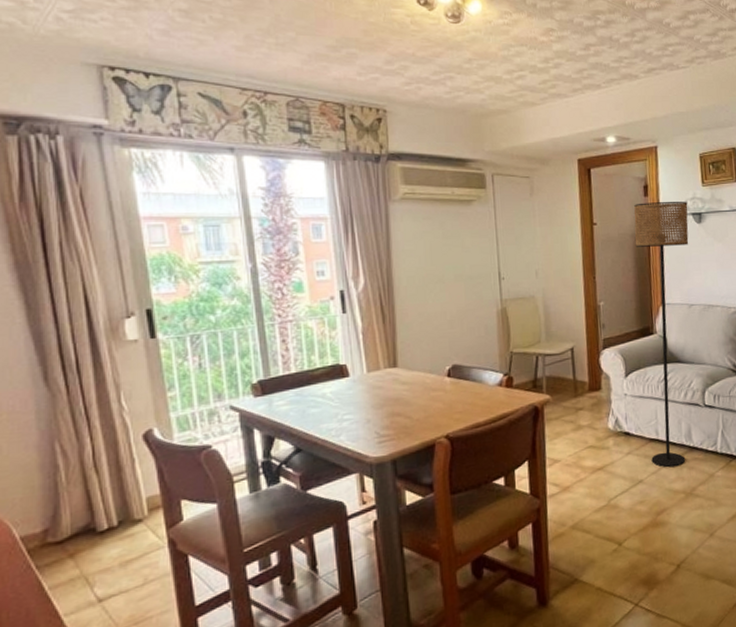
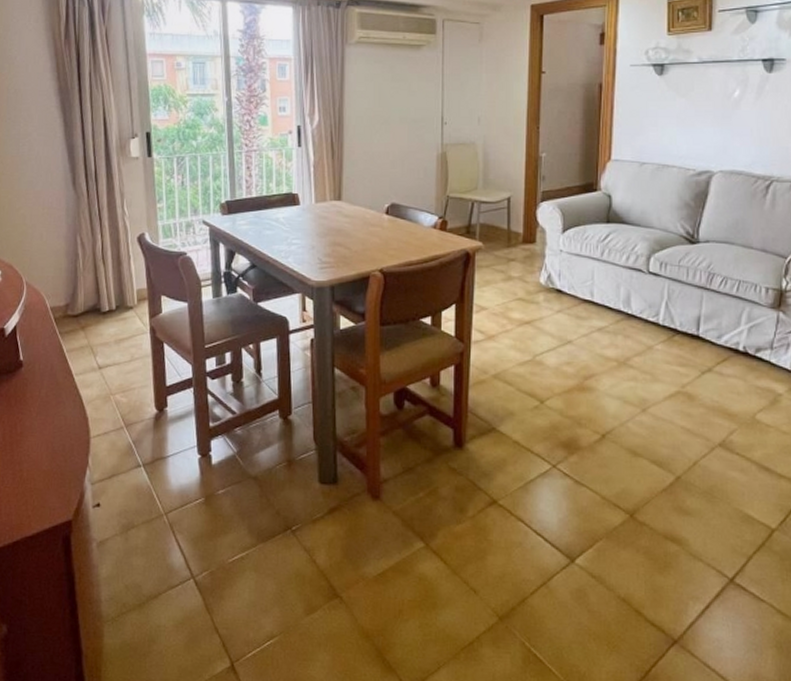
floor lamp: present [634,202,689,468] -> none [583,51,649,333]

